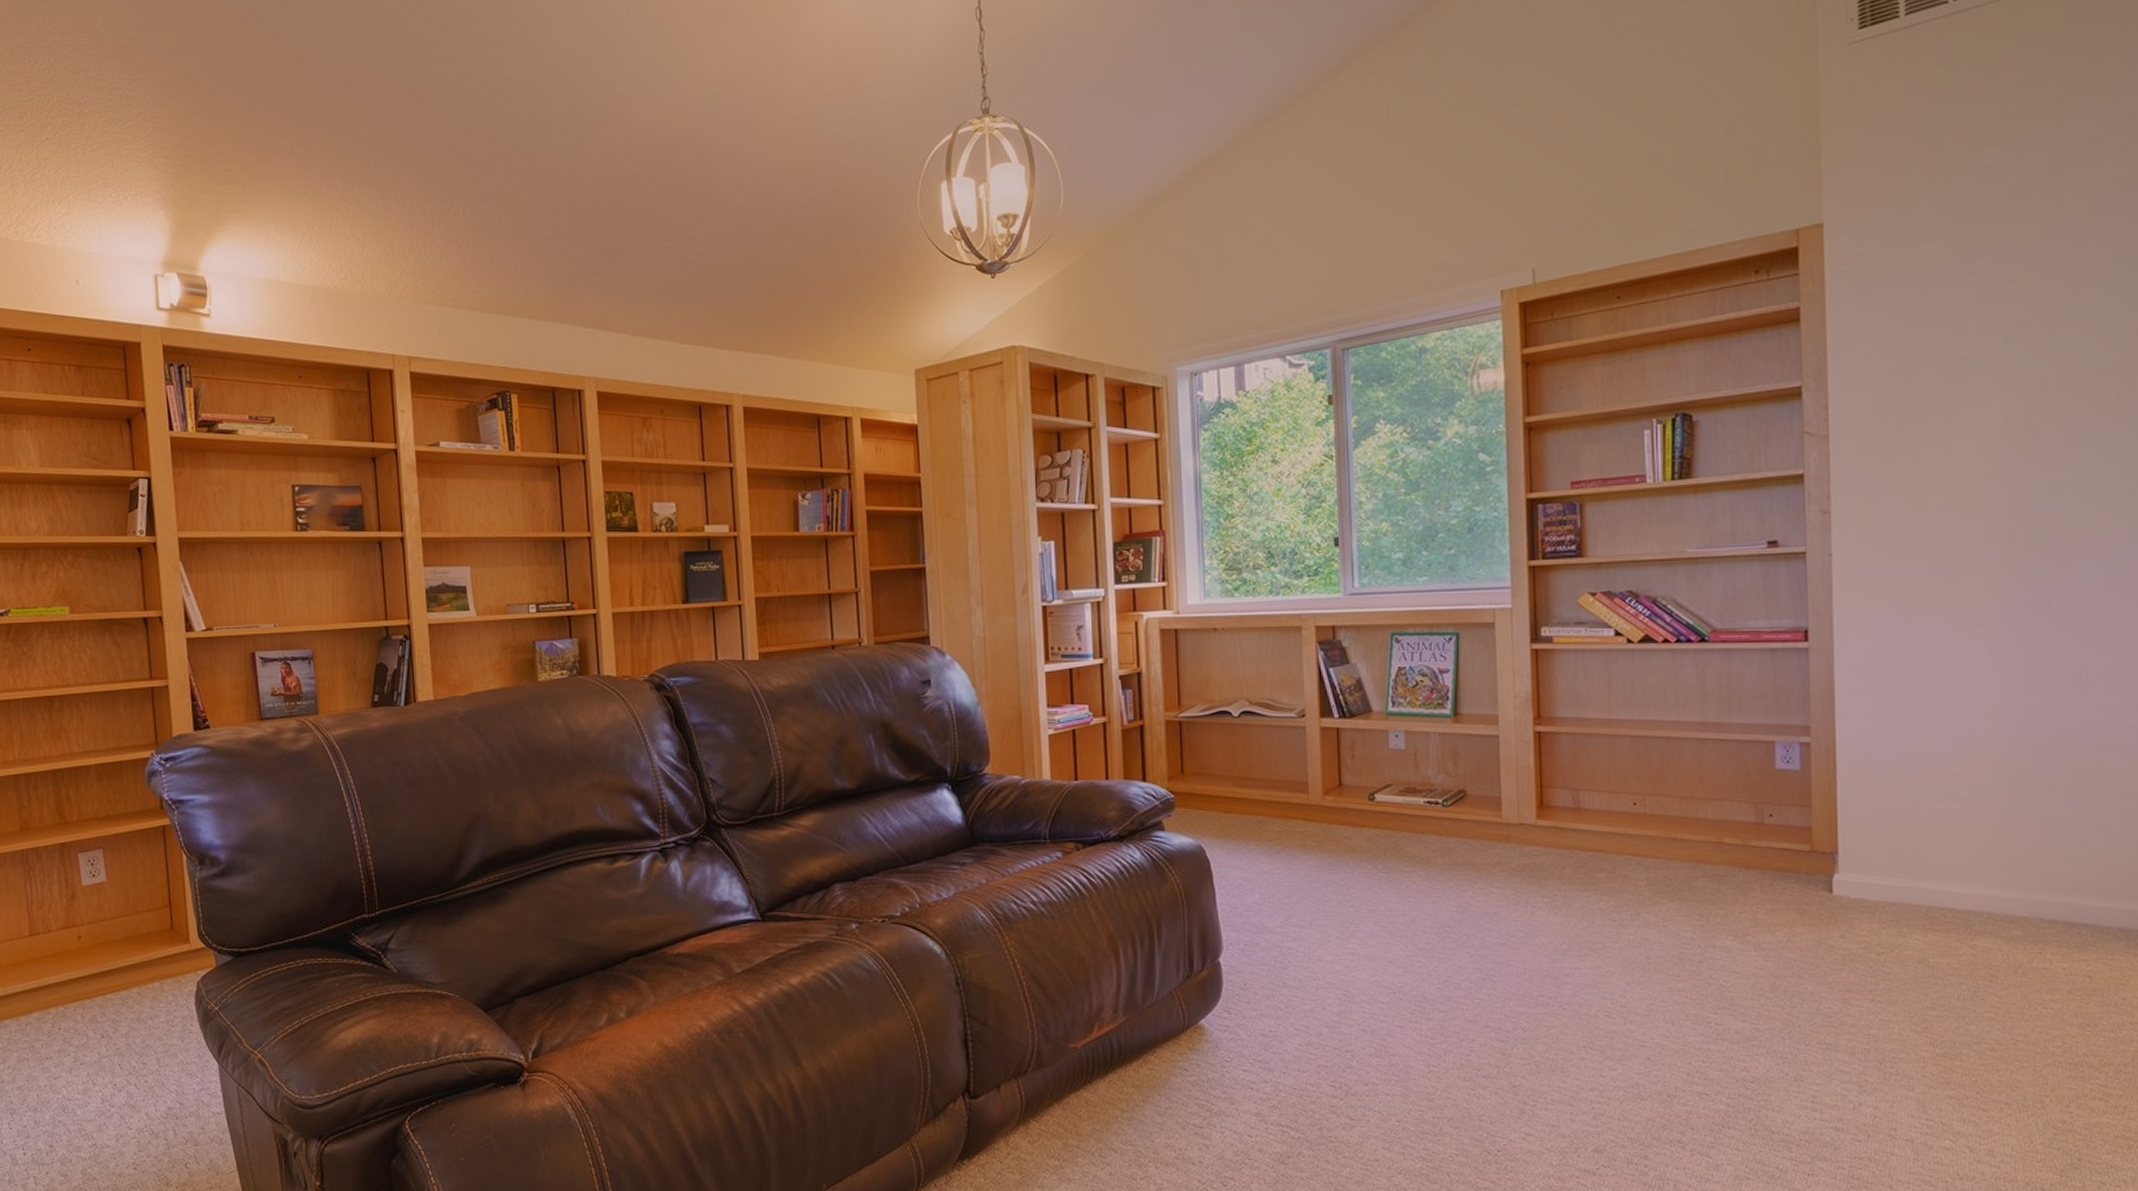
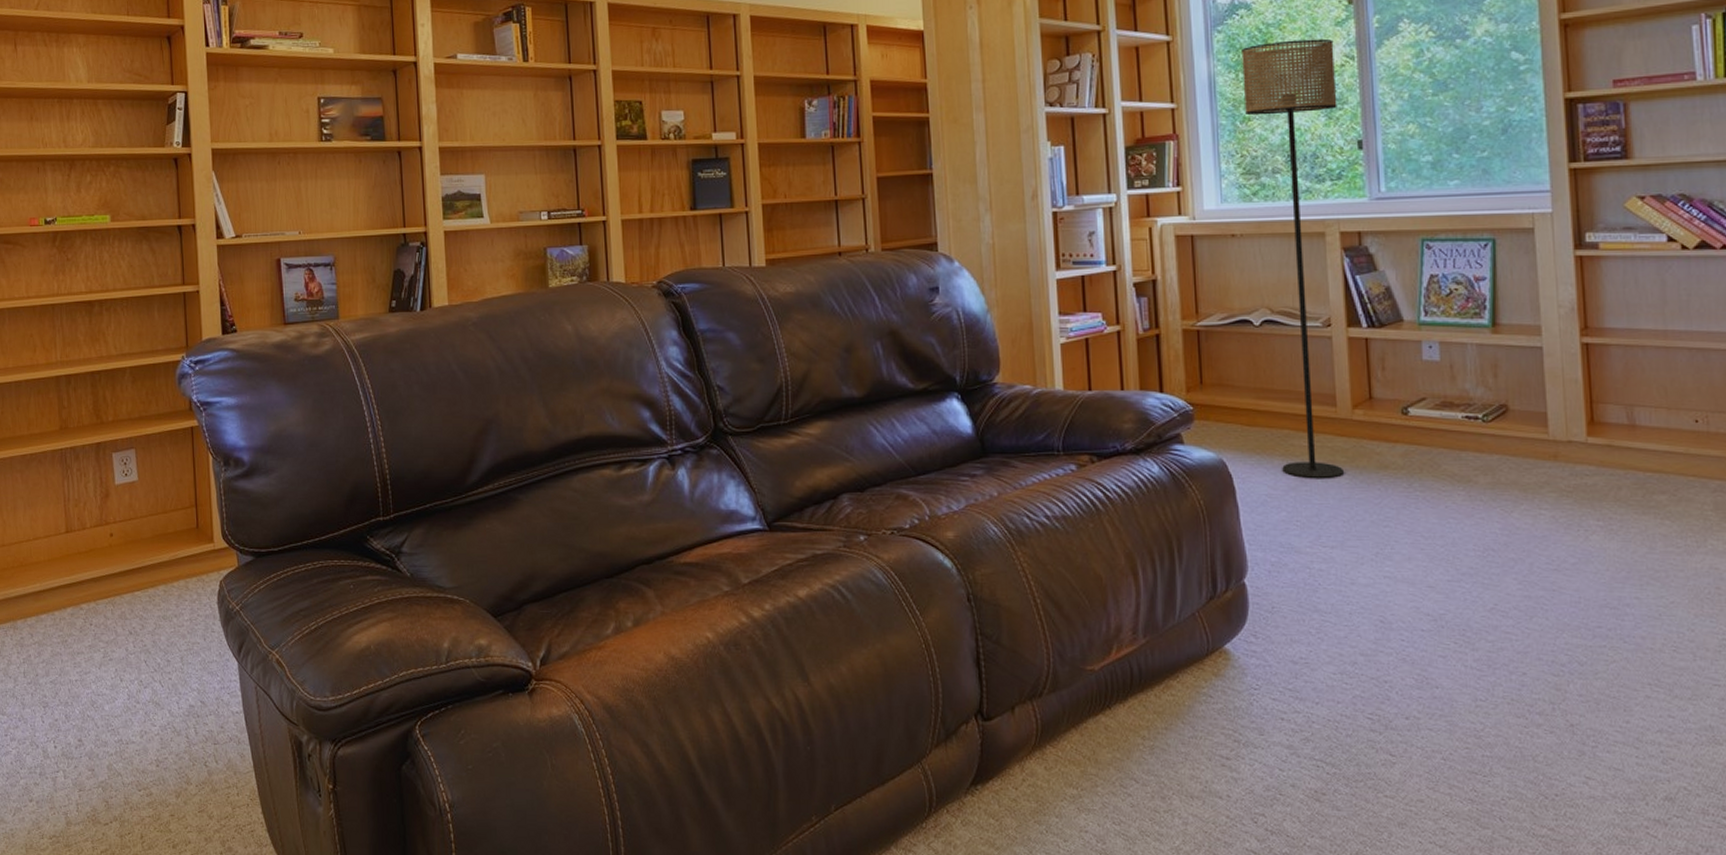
floor lamp: none [1227,438,1316,863] -> present [1242,38,1344,479]

